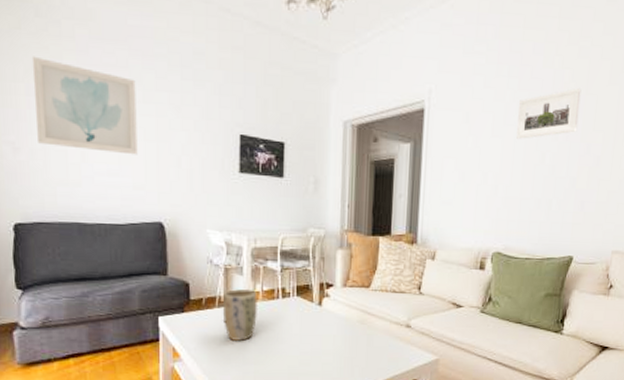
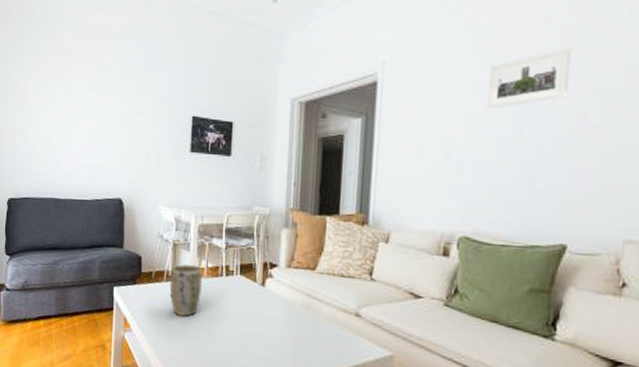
wall art: present [31,56,138,155] -> none [30,58,107,138]

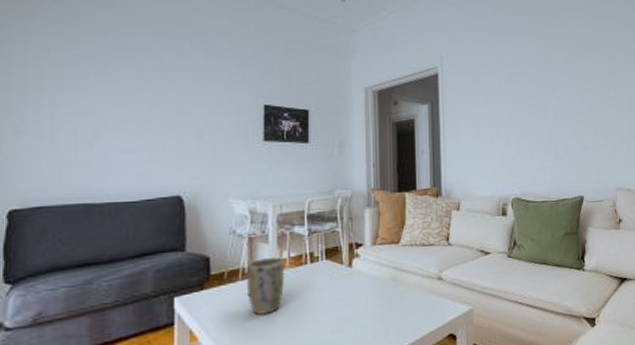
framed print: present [487,46,572,108] -> none [520,51,571,96]

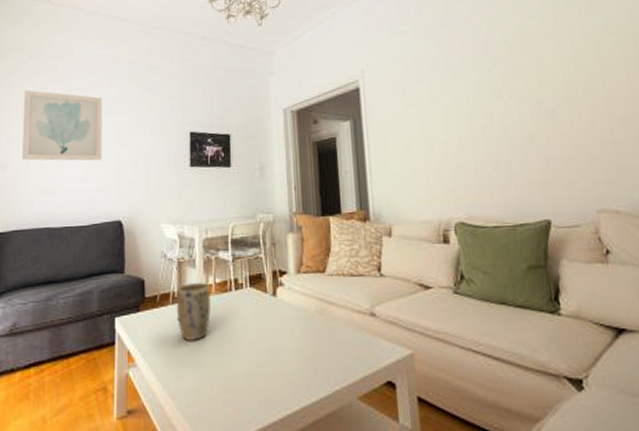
wall art: none [44,40,157,130] -> present [22,89,103,161]

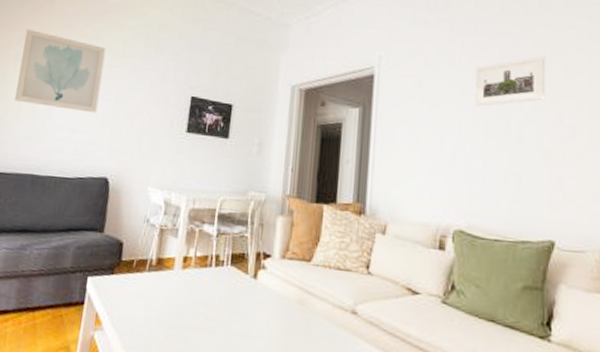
plant pot: present [176,283,212,342] -> none [151,252,190,314]
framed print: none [454,47,522,104] -> present [475,55,546,107]

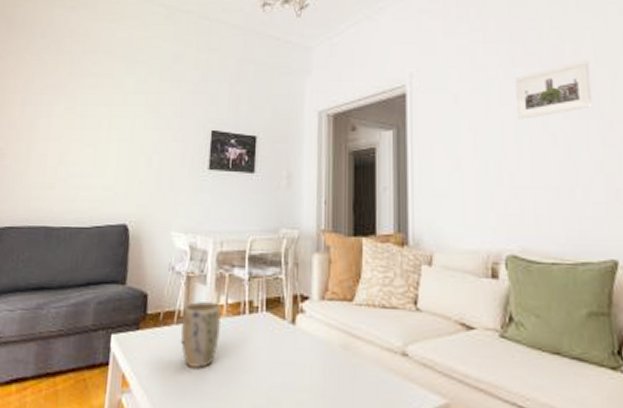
wall art: present [15,28,106,113] -> none [23,71,118,156]
plant pot: none [151,252,190,314] -> present [180,302,222,370]

